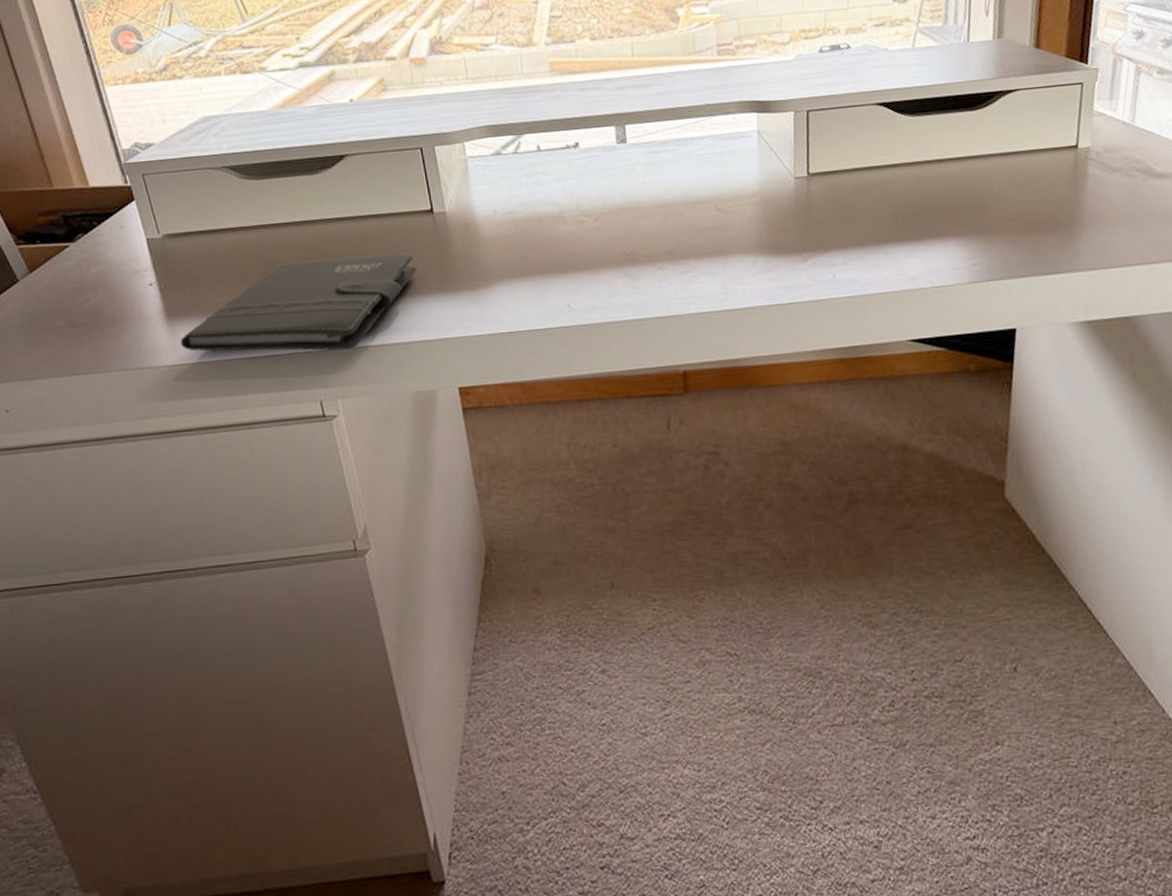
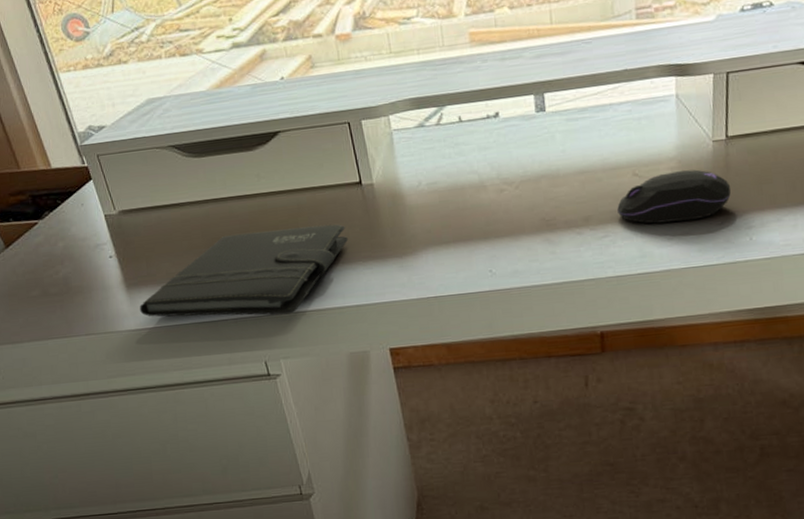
computer mouse: none [699,205,814,260] -> present [617,169,731,224]

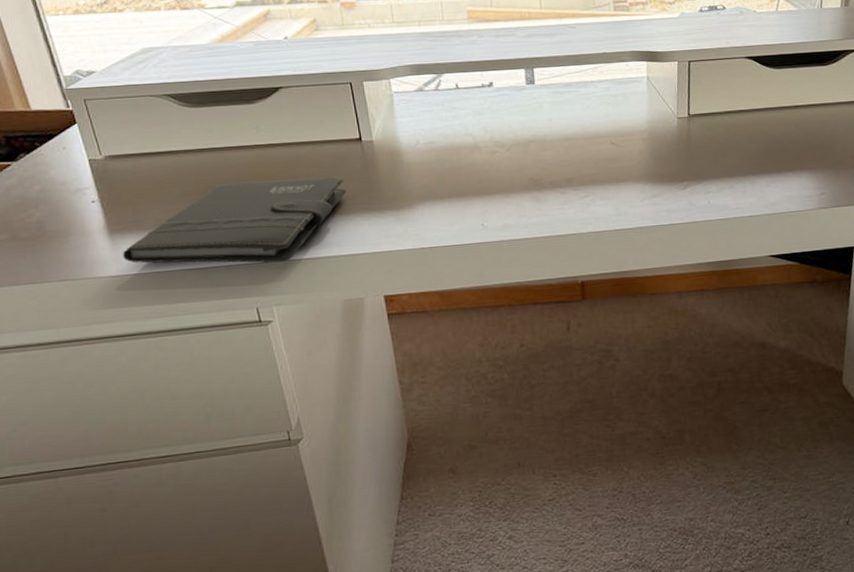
computer mouse: present [617,169,731,224] -> none [597,141,693,187]

